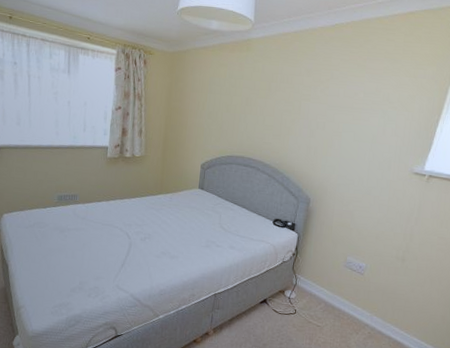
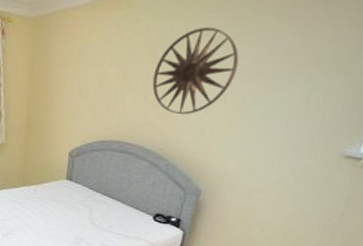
wall art: none [268,70,333,137] -> present [152,28,239,115]

